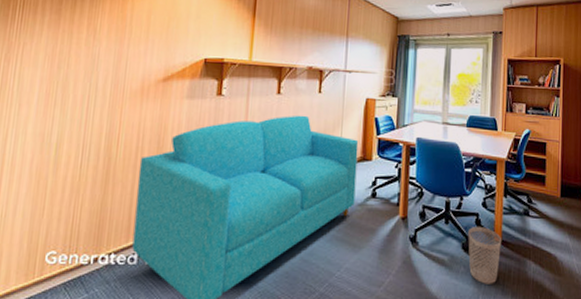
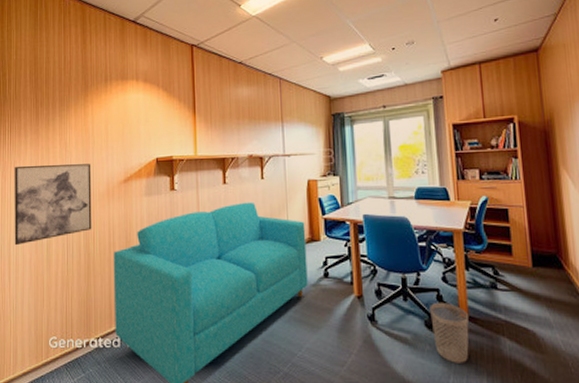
wall art: none [12,48,125,143] -> present [14,164,92,246]

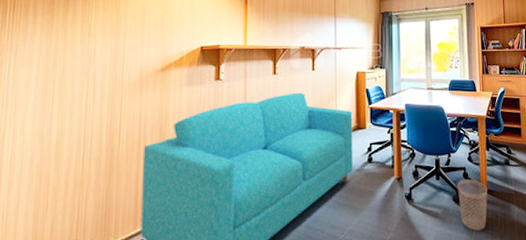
wall art: present [14,164,92,246] -> none [10,49,122,143]

